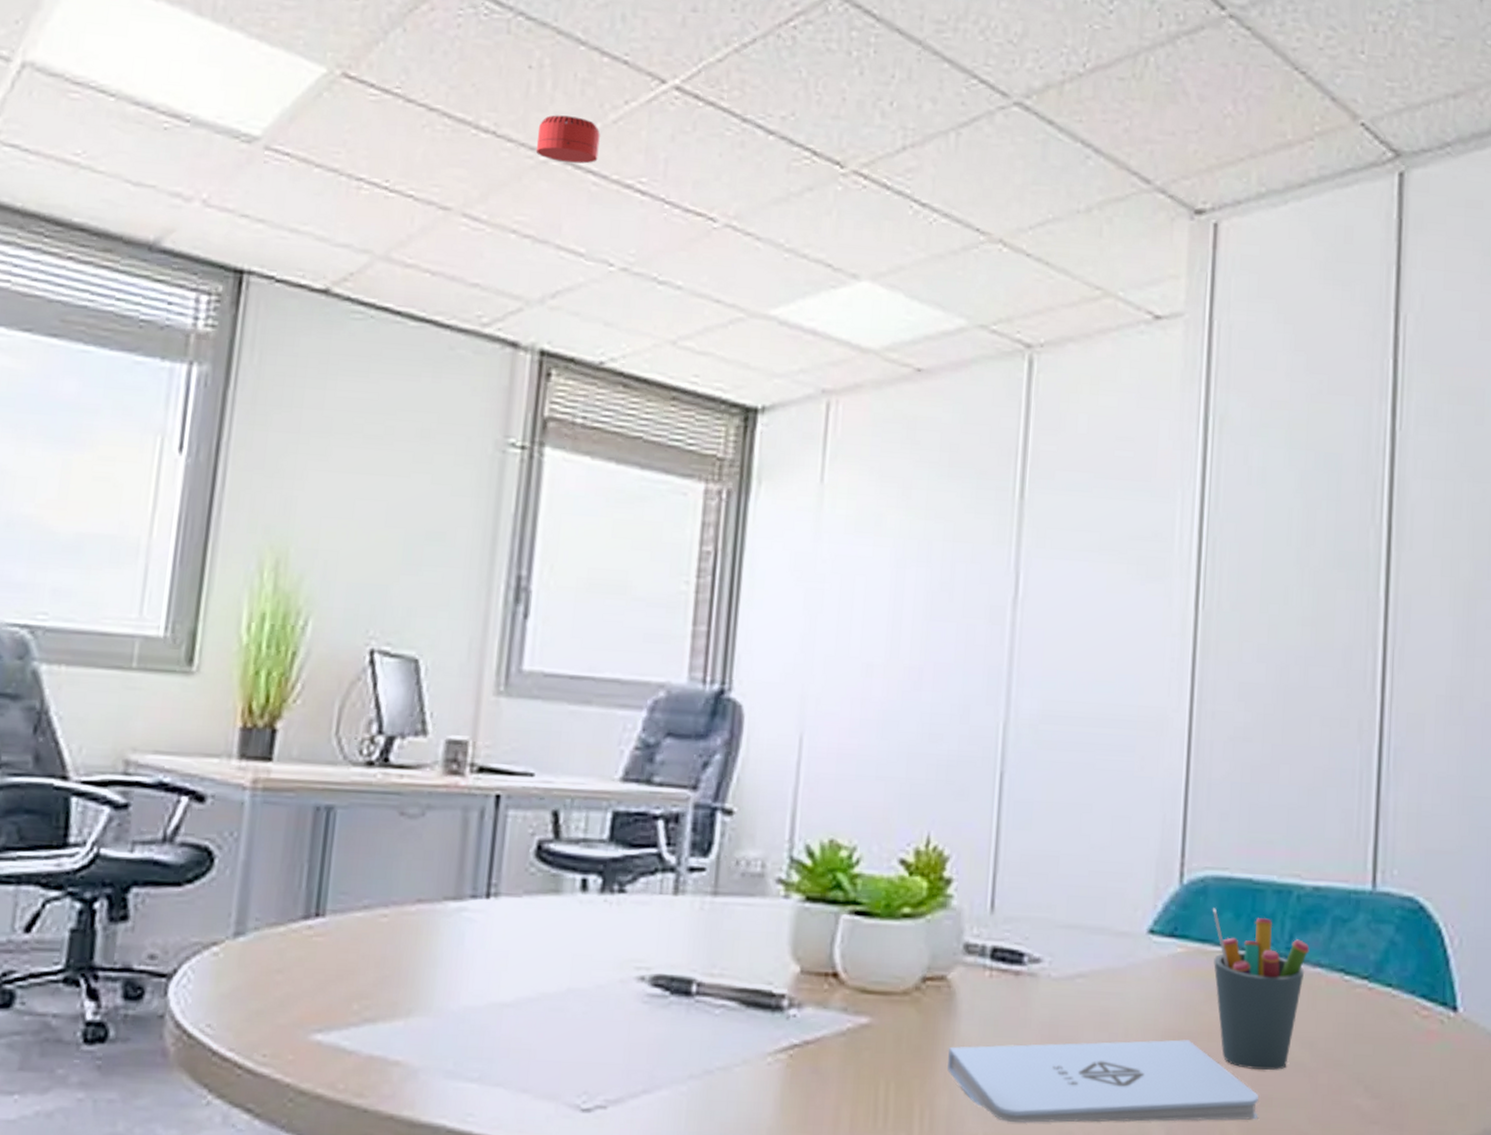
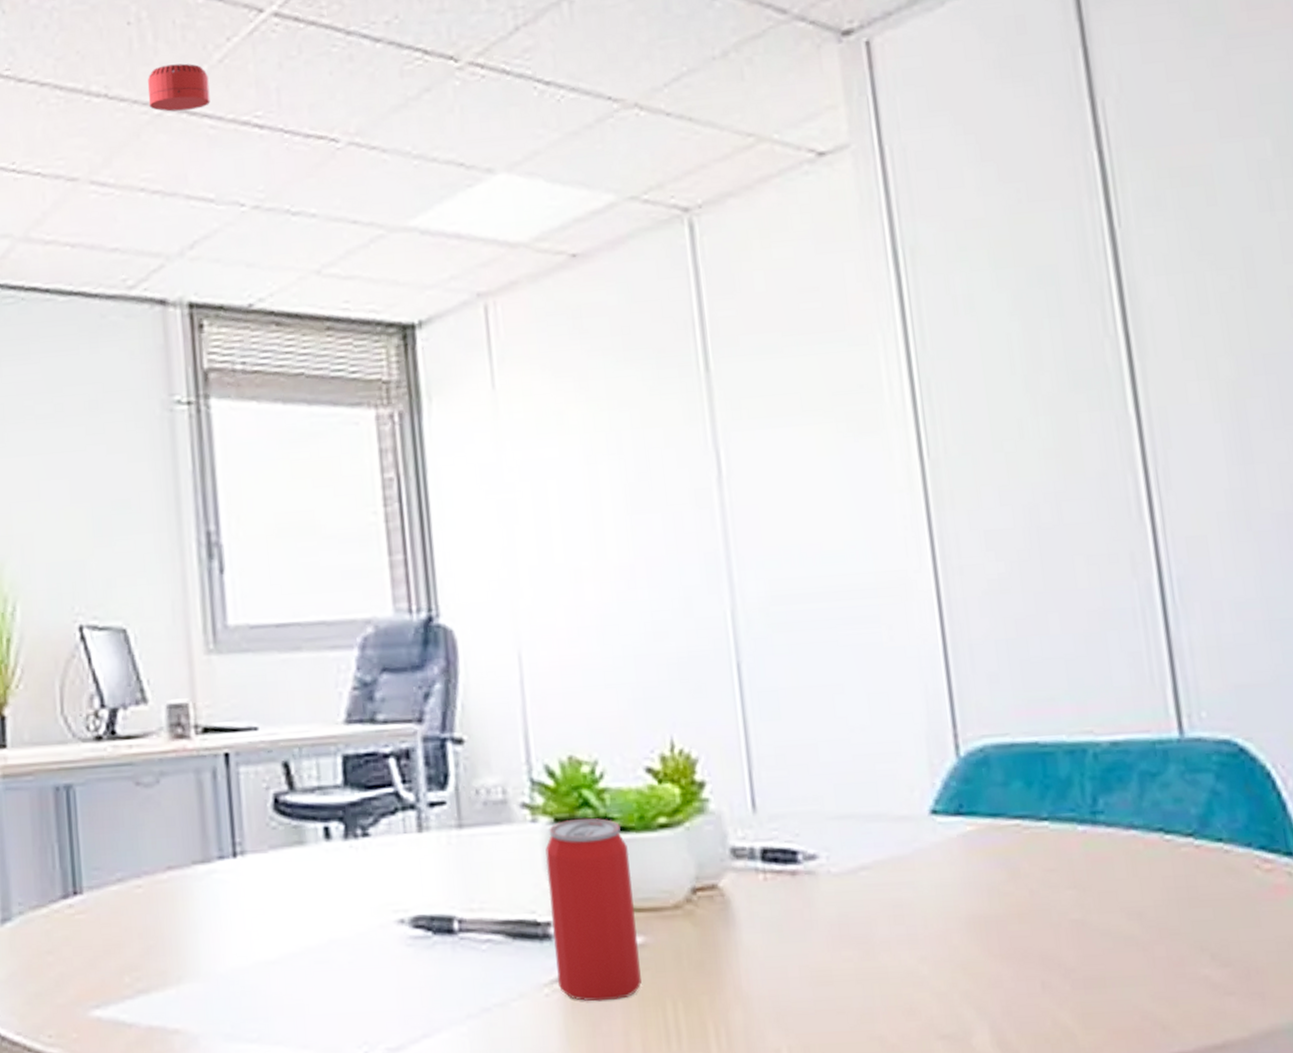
beverage can: none [781,899,871,1075] -> present [545,818,642,1002]
notepad: present [947,1039,1258,1124] -> none [734,924,1091,1032]
pen holder: present [1212,908,1310,1071] -> none [998,778,1119,949]

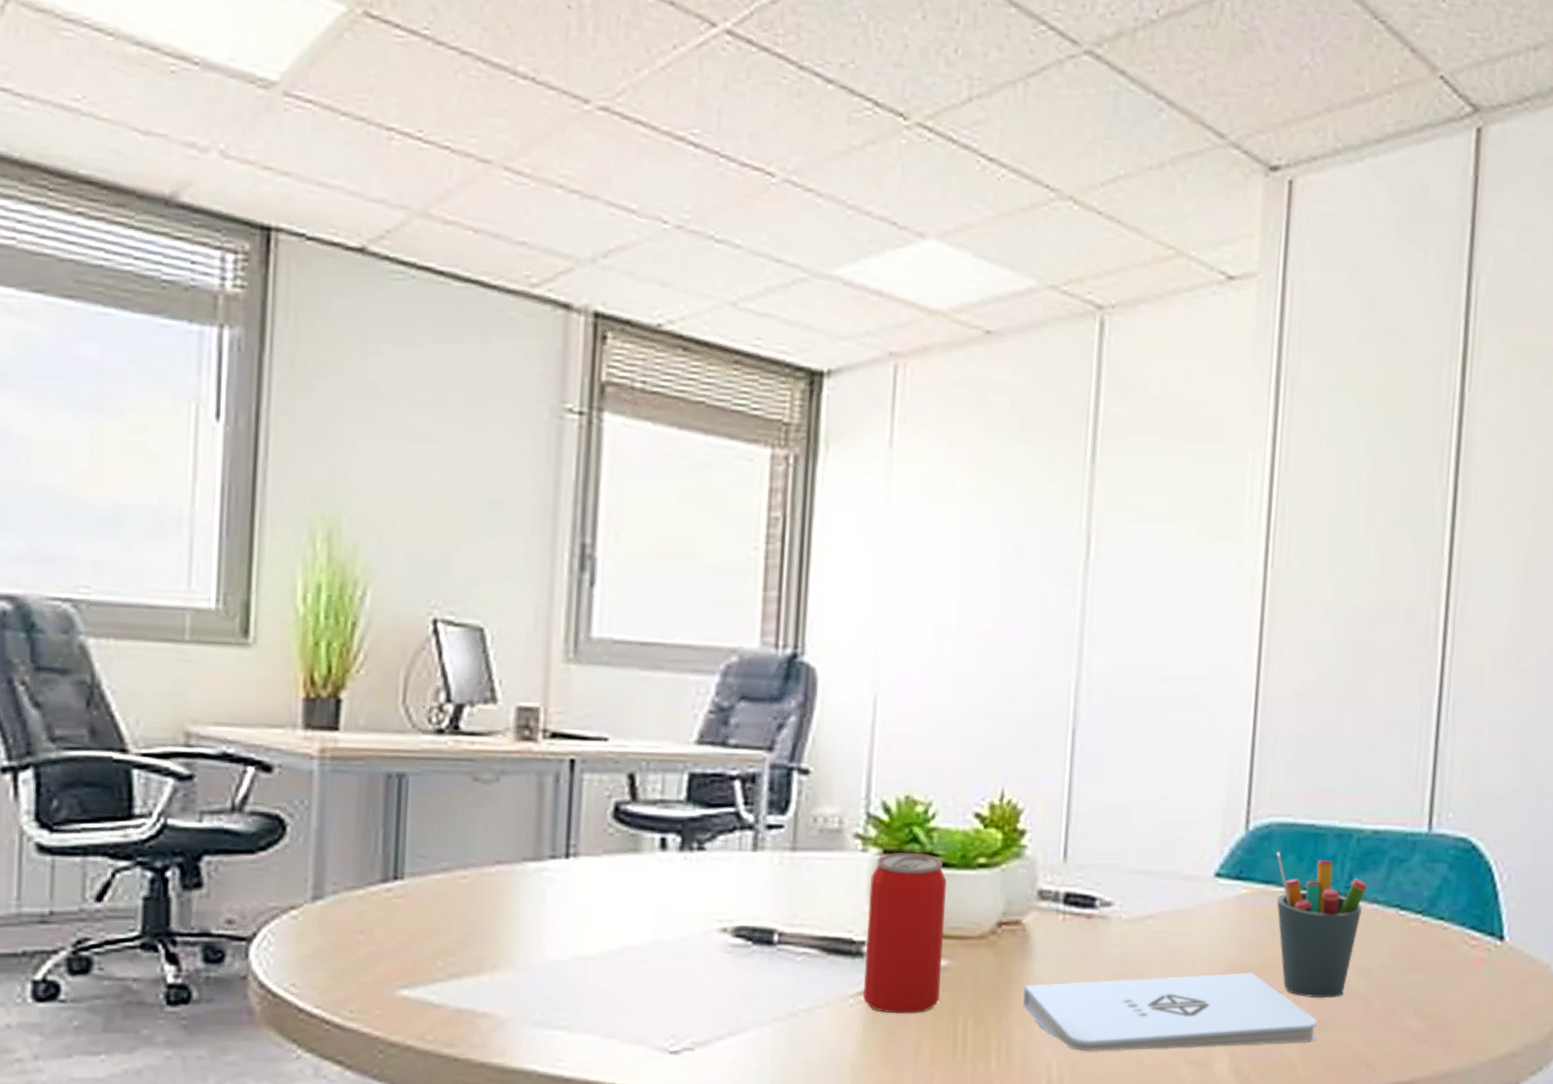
smoke detector: present [147,63,210,112] -> none [579,60,648,114]
notepad: none [734,924,1091,1032] -> present [1023,972,1317,1052]
pen holder: none [998,778,1119,949] -> present [1276,852,1368,998]

